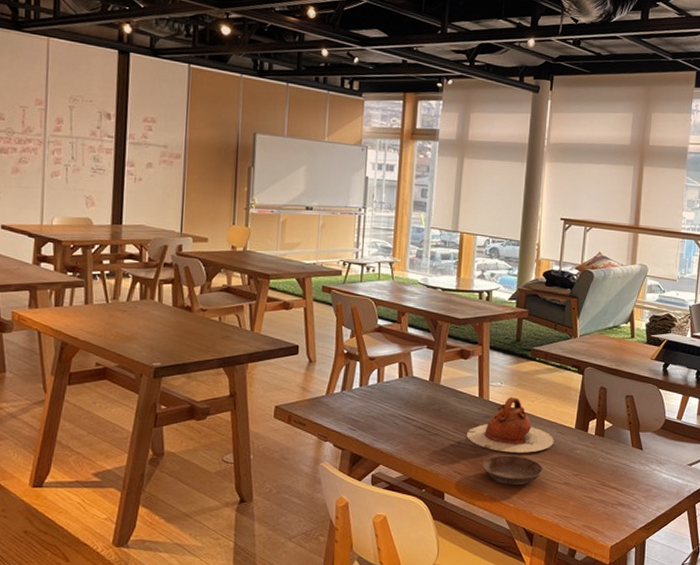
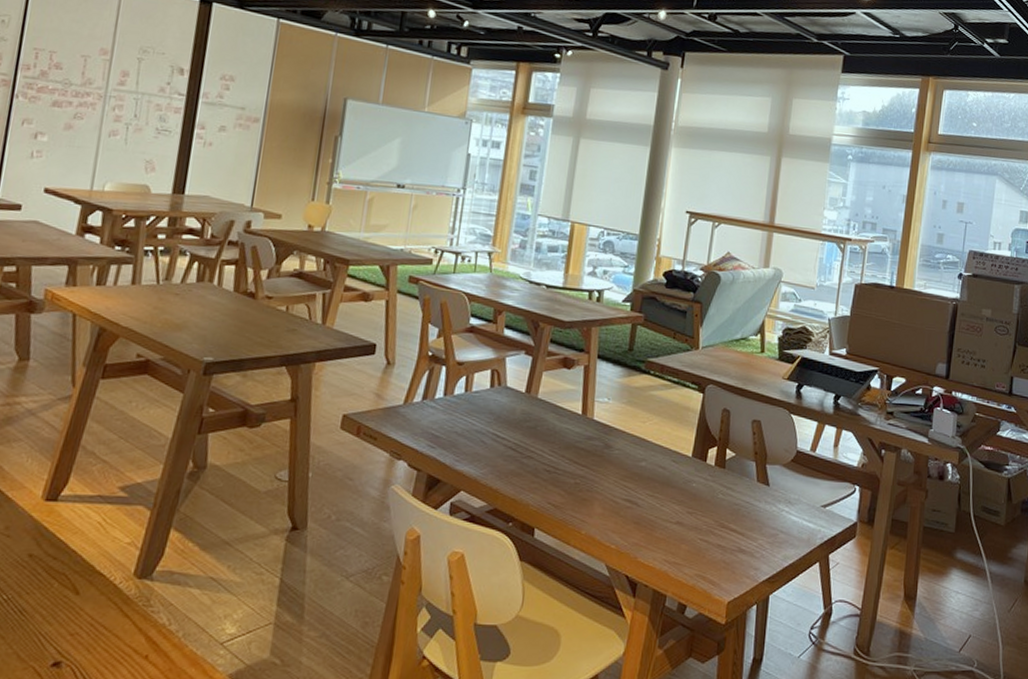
teapot: present [467,396,554,453] -> none [565,415,667,484]
saucer: present [483,455,543,485] -> none [581,485,653,522]

